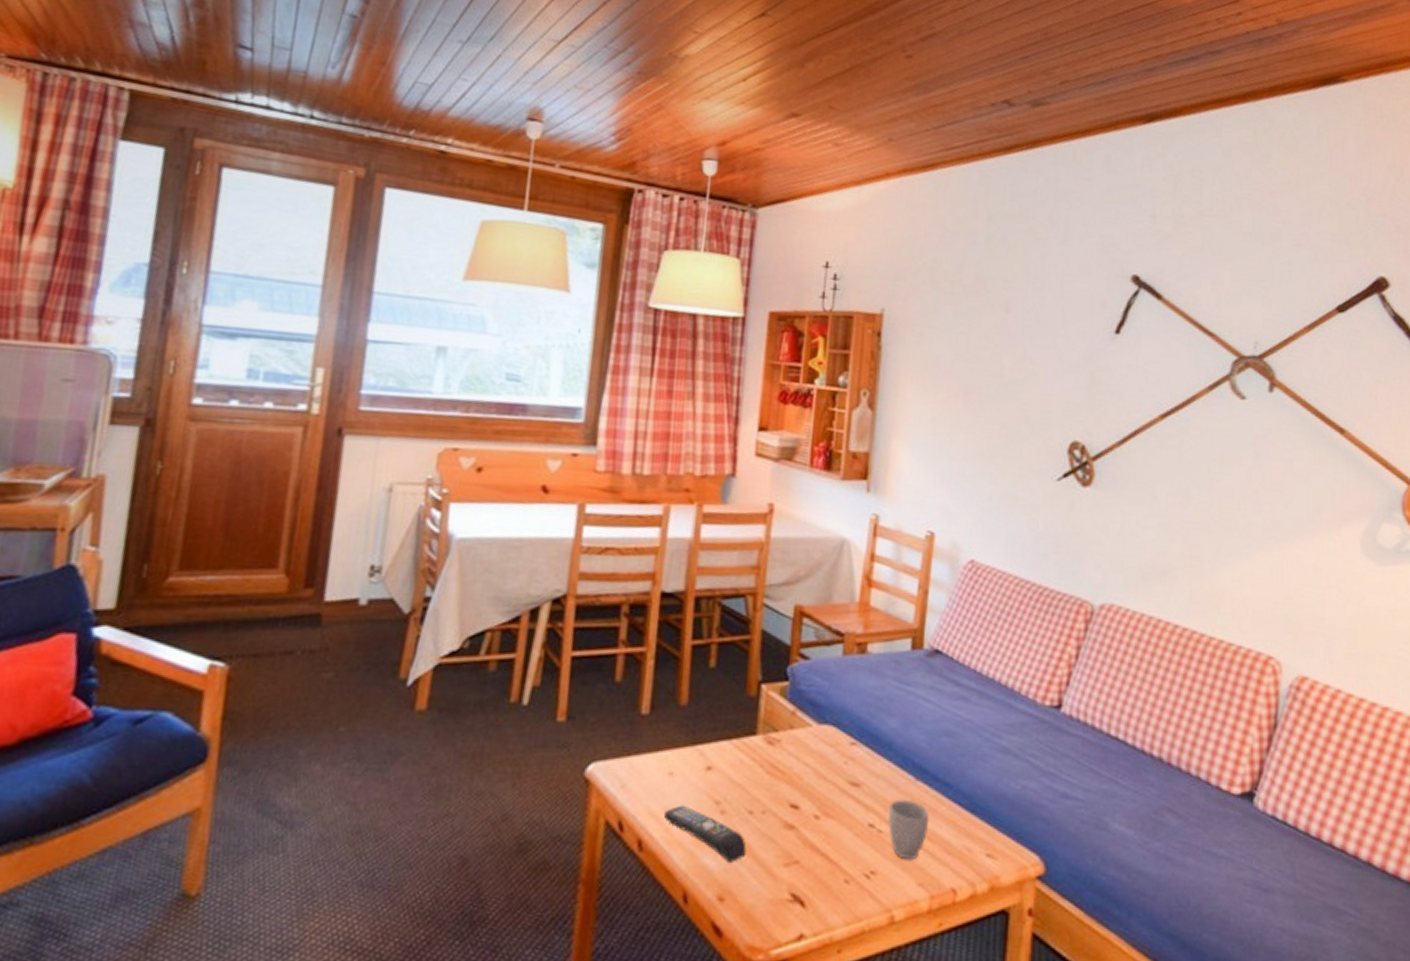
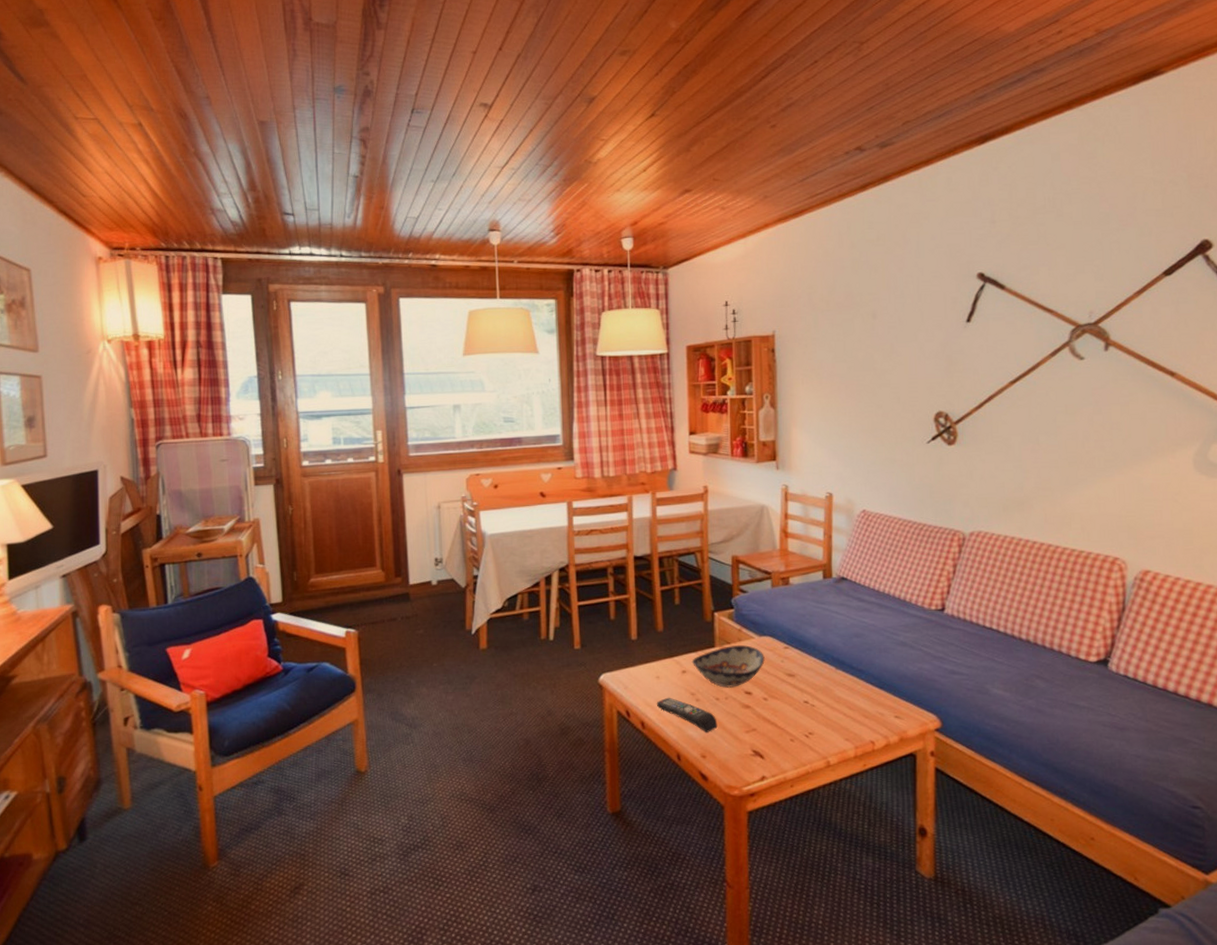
decorative bowl: none [721,734,823,797] -> present [691,645,765,688]
mug: present [887,799,930,860] -> none [817,683,850,724]

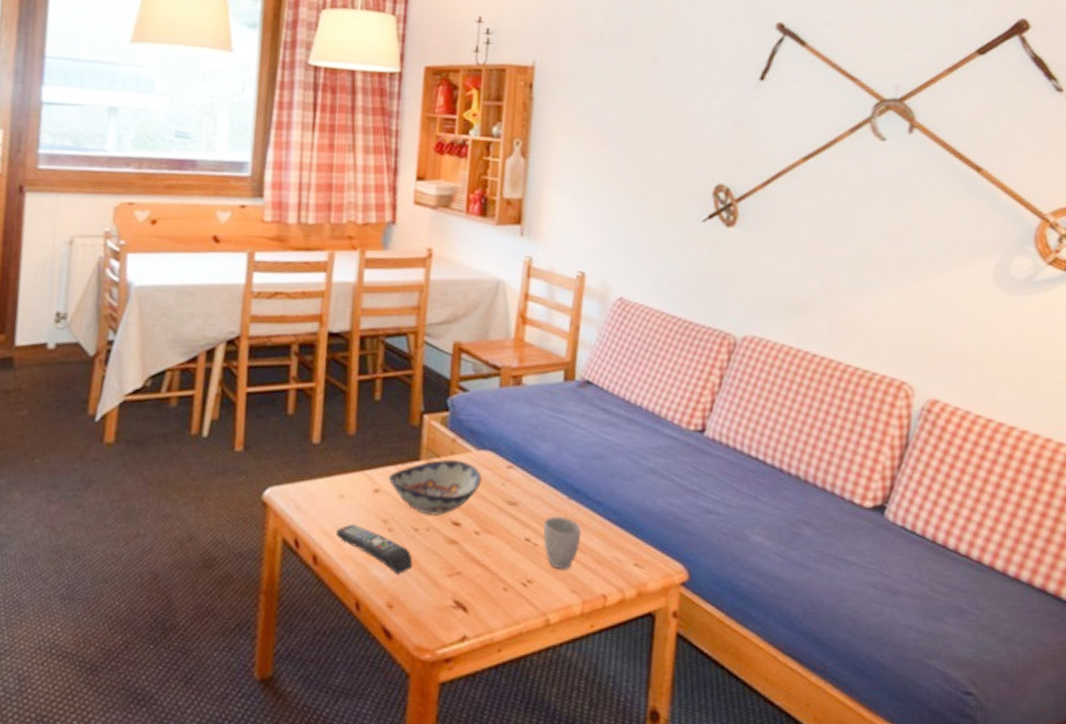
mug: none [817,683,850,724] -> present [542,516,582,570]

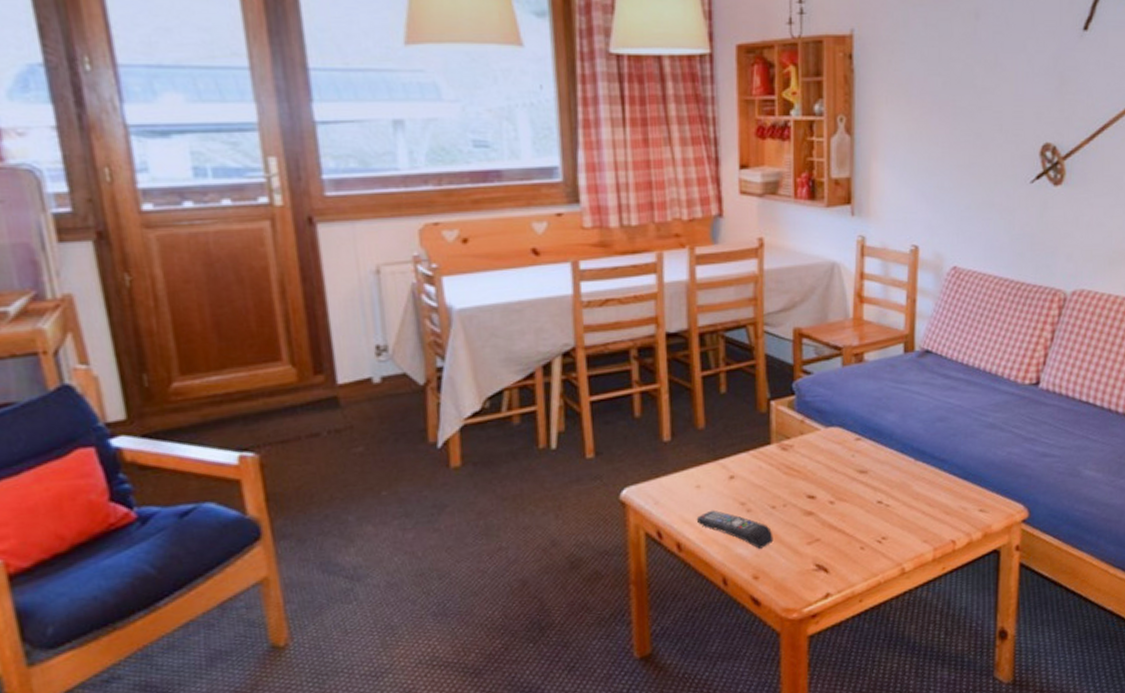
decorative bowl: present [388,460,482,515] -> none [741,439,832,493]
mug: present [542,516,582,570] -> none [893,477,929,525]

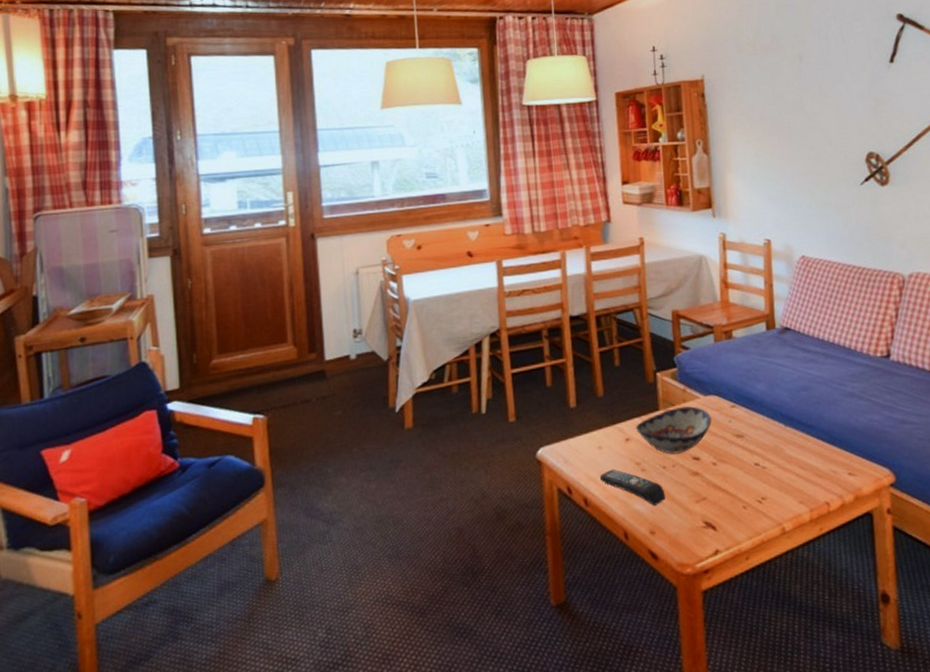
decorative bowl: none [741,439,832,493] -> present [635,406,712,455]

